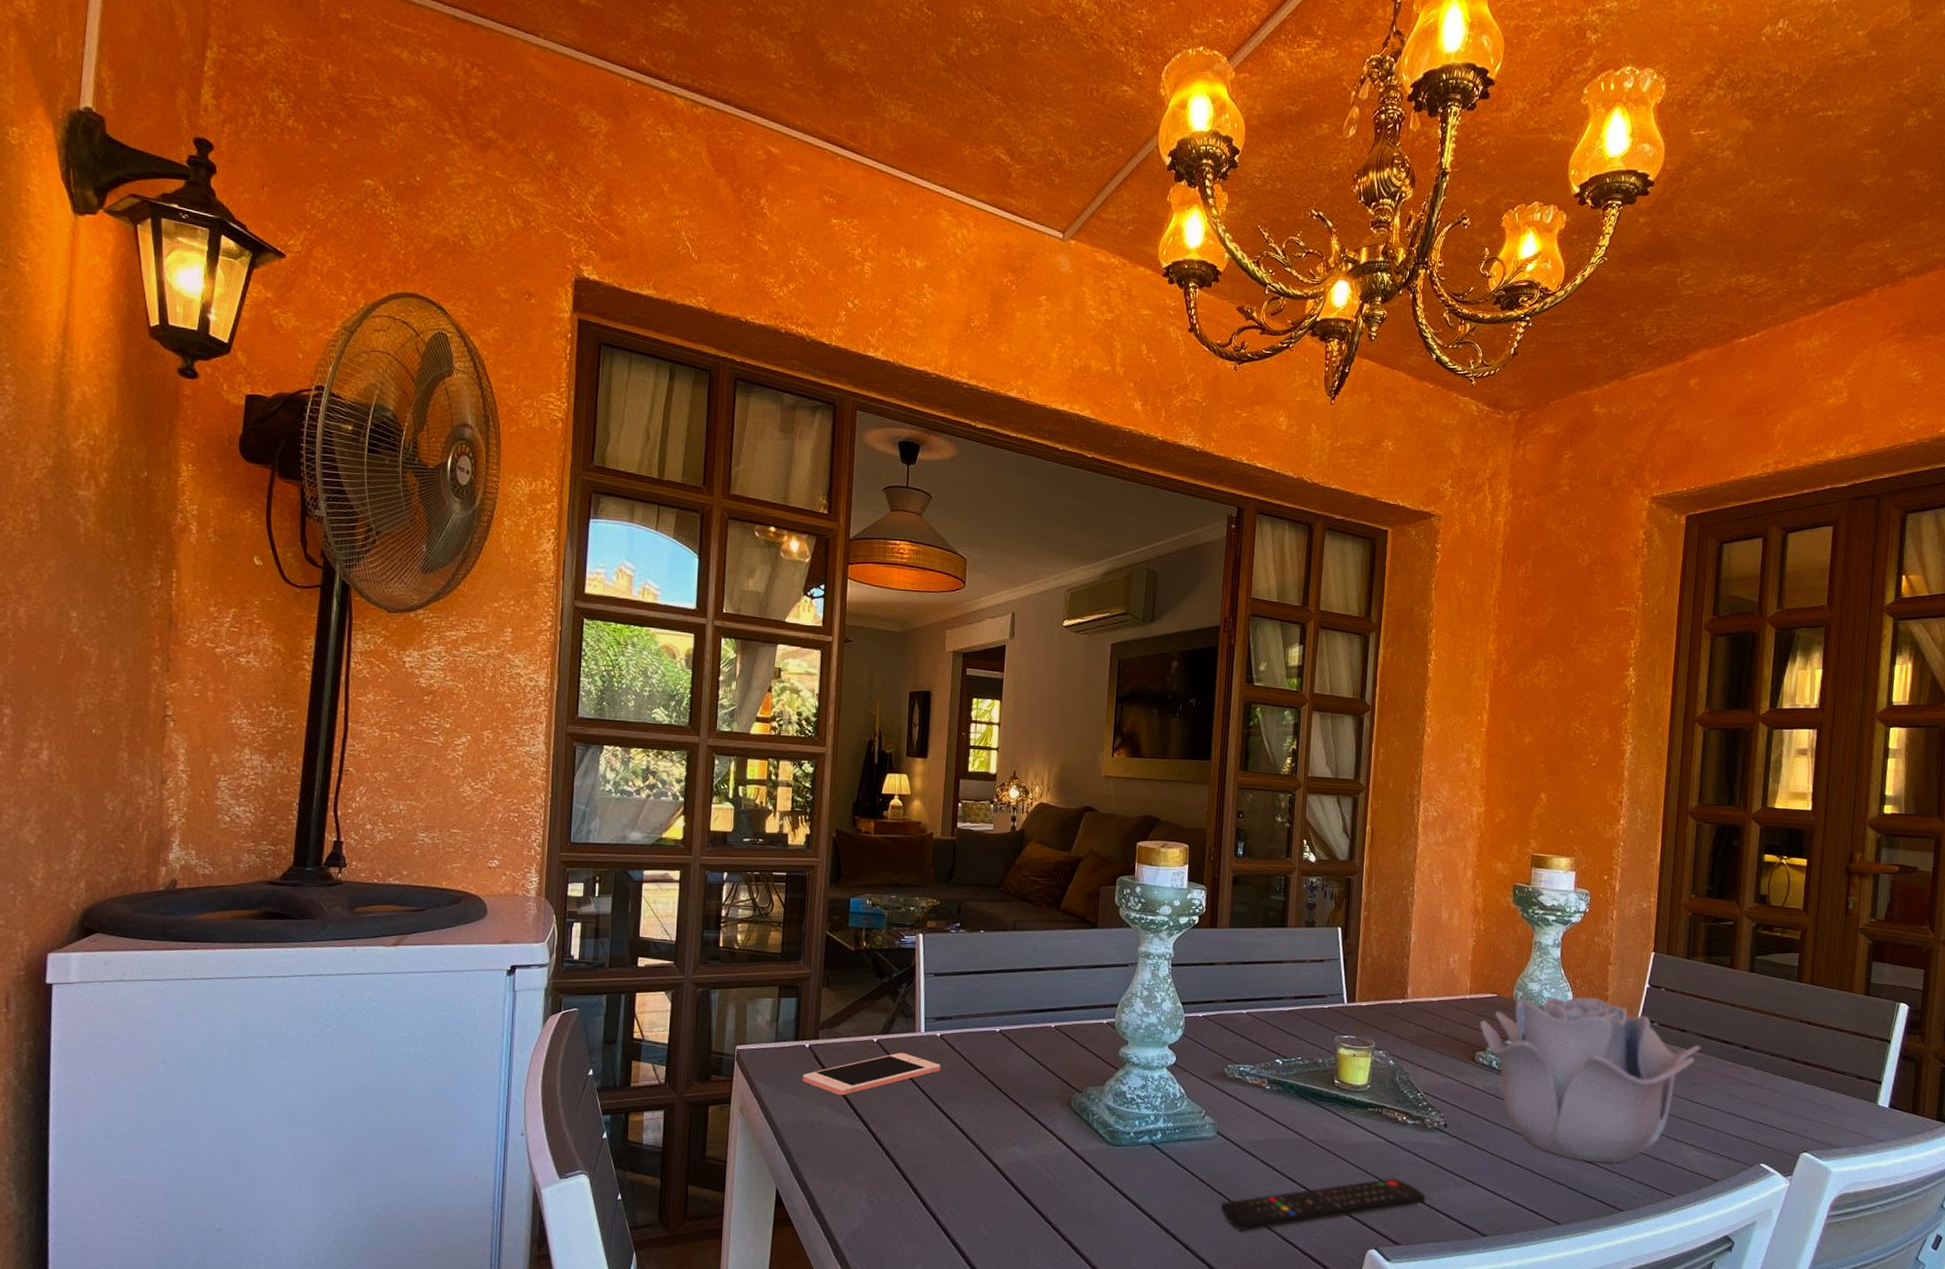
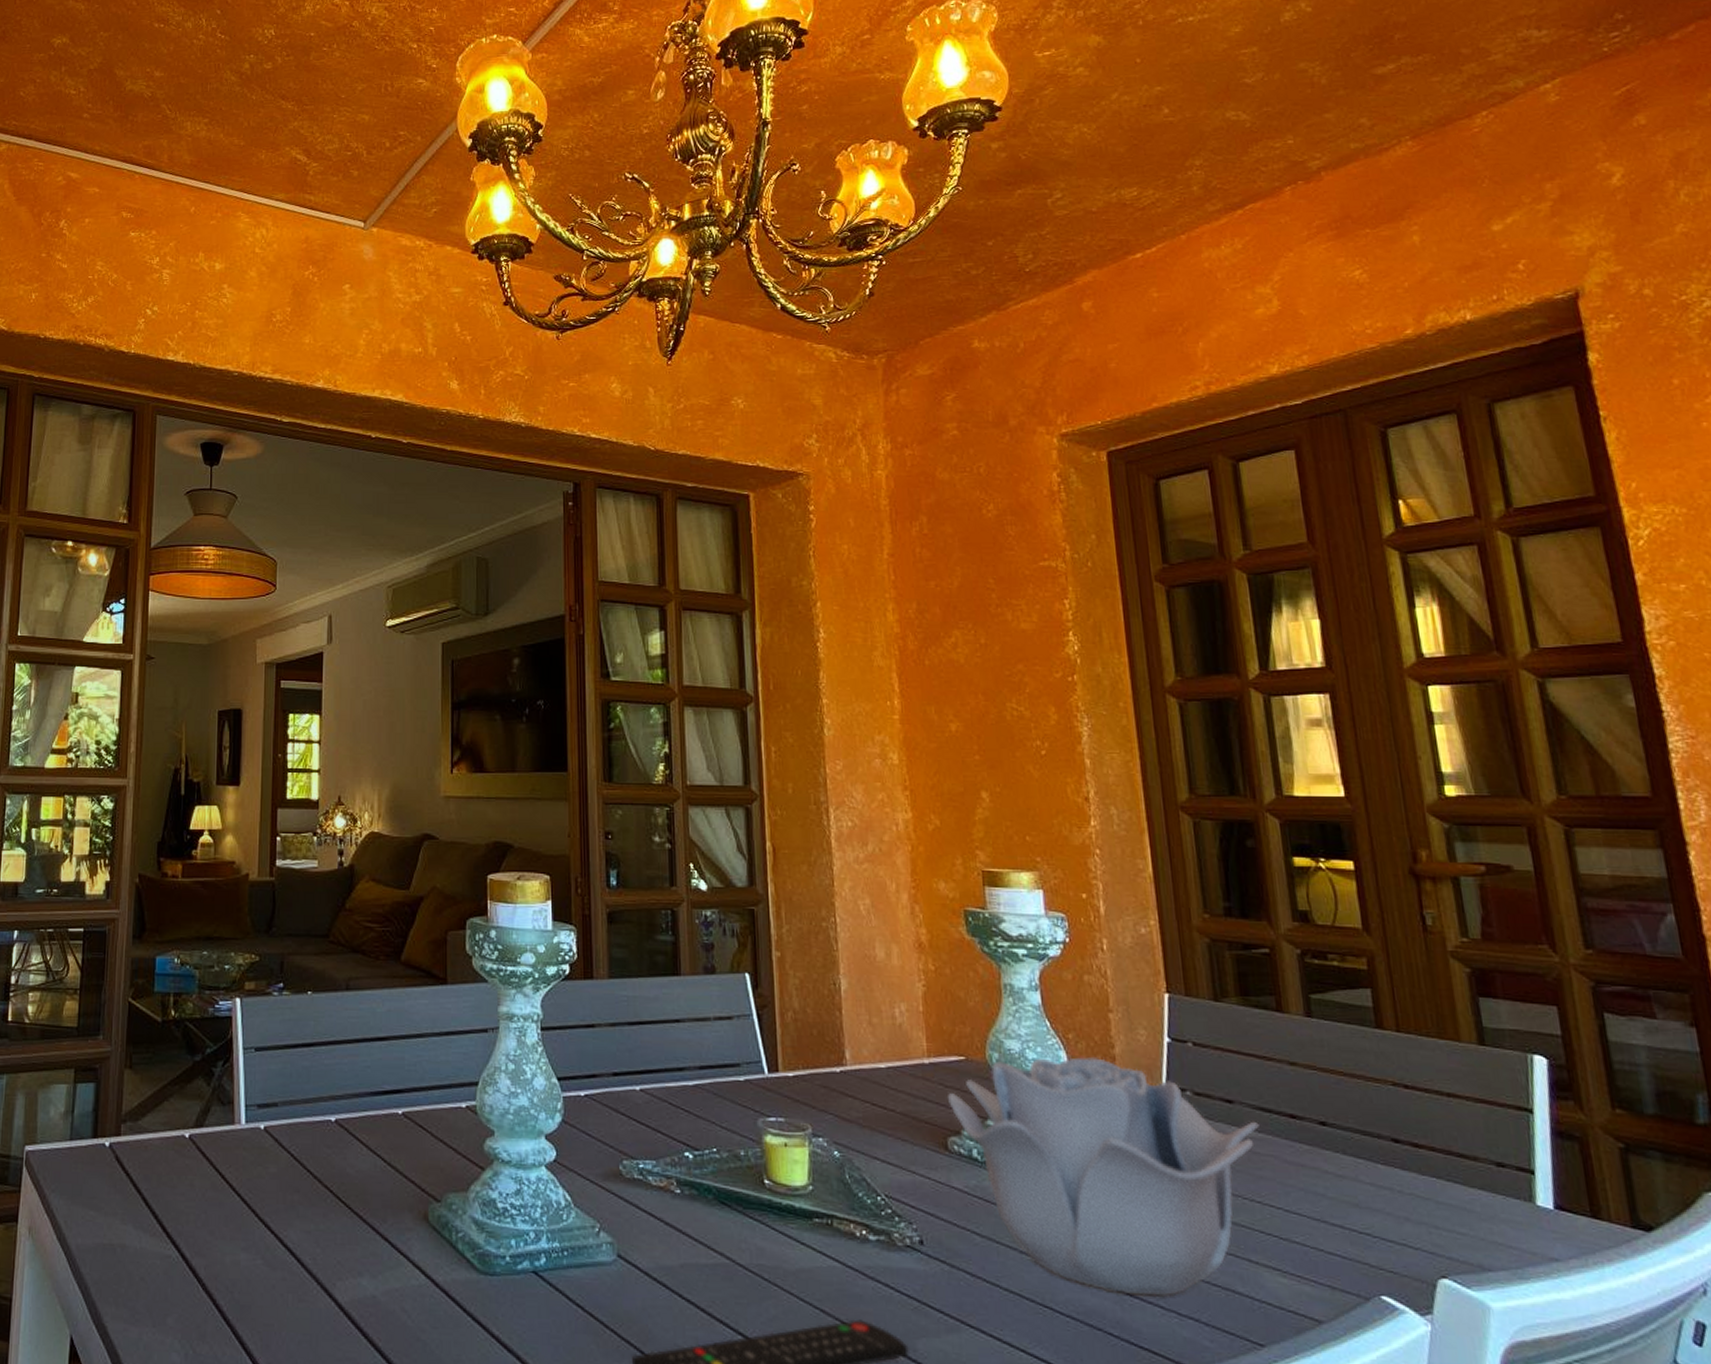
cell phone: present [803,1052,940,1095] -> none [102,1151,266,1209]

